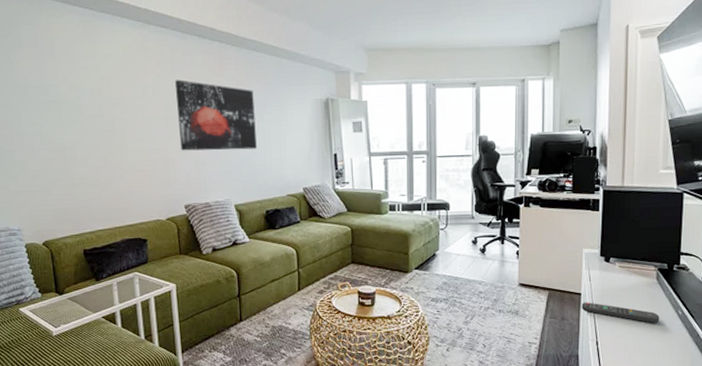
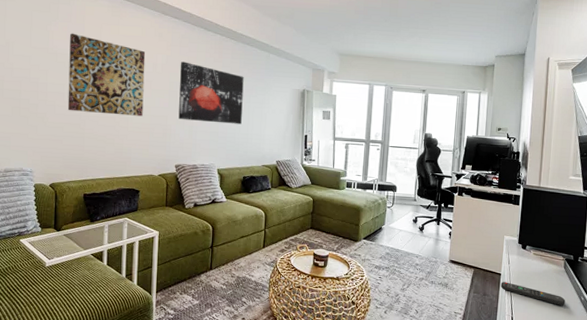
wall art: none [38,59,139,155] -> present [67,33,146,116]

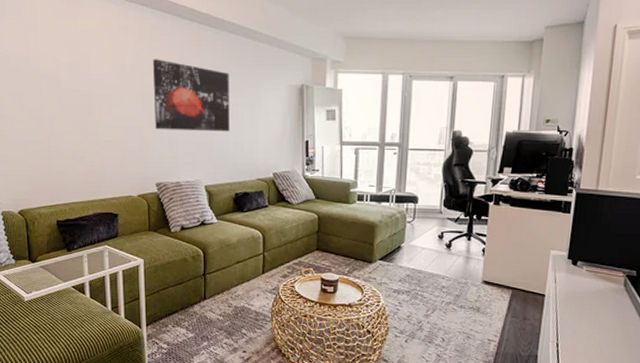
wall art: present [67,33,146,116] -> none [21,32,114,128]
remote control: present [500,282,566,306] -> none [544,304,624,329]

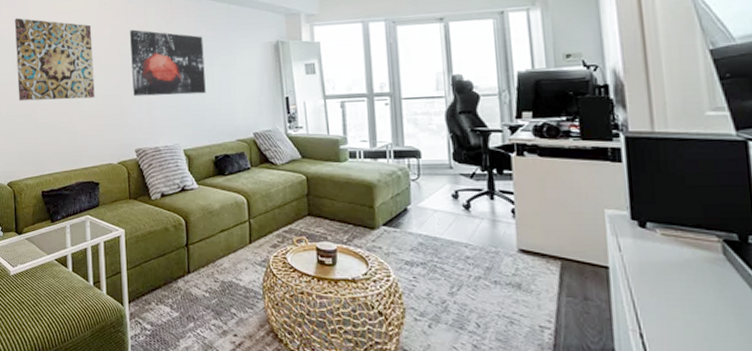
wall art: none [21,32,114,128] -> present [15,17,95,101]

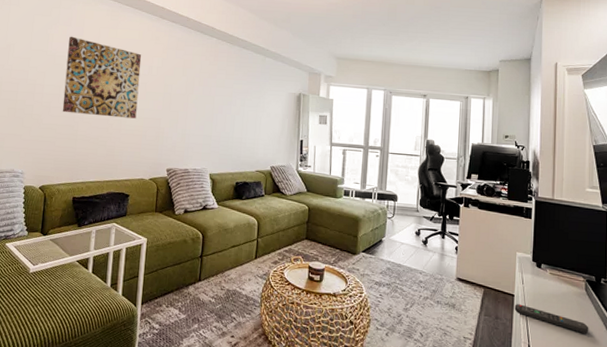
wall art: present [129,29,206,97] -> none [172,64,239,128]
remote control: none [611,279,737,315] -> present [514,304,589,334]

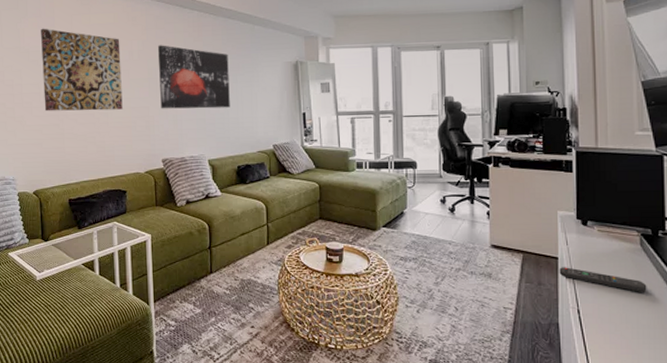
wall art: none [172,64,239,128] -> present [157,45,230,109]

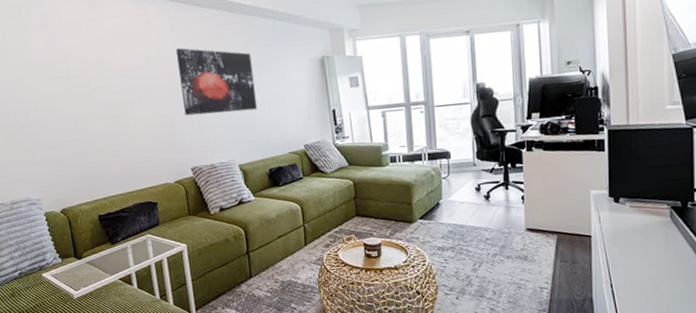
wall art: present [41,28,123,111] -> none [48,37,145,127]
remote control: present [559,267,647,292] -> none [592,244,676,263]

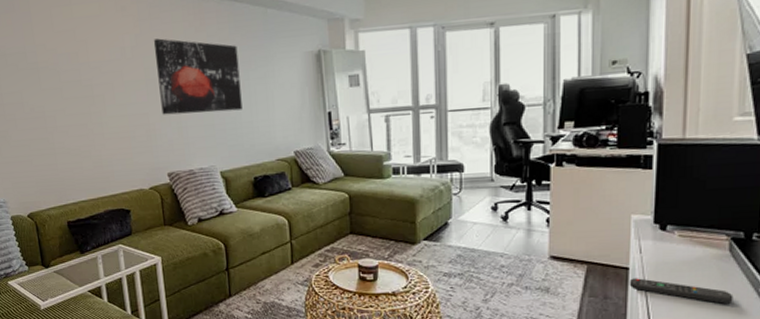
remote control: none [592,244,676,263] -> present [629,278,734,304]

